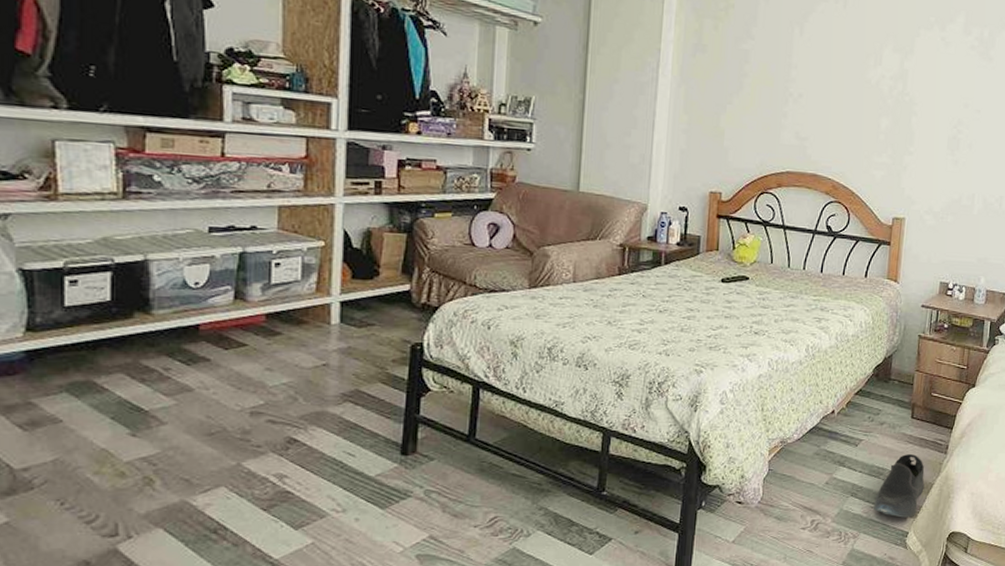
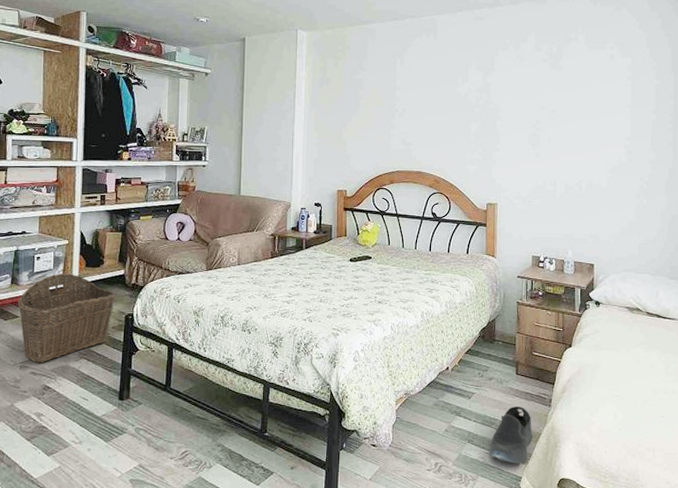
wicker basket: none [246,286,398,408] -> present [18,273,116,363]

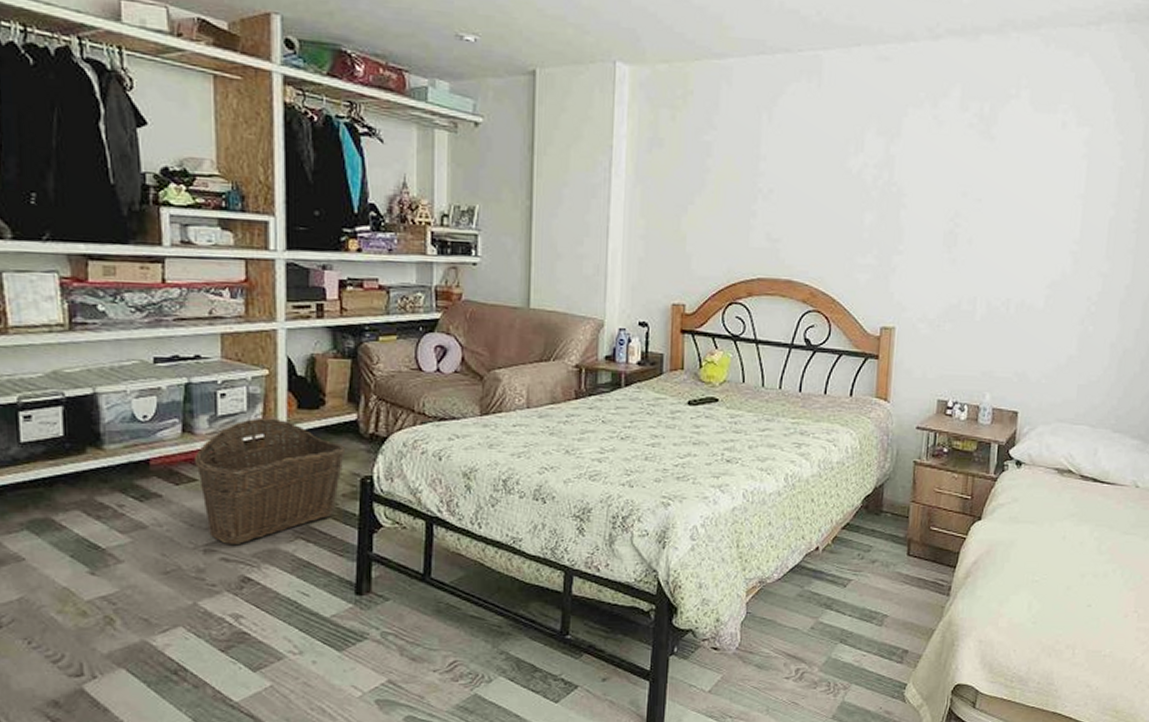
shoe: present [488,406,533,464] -> none [865,596,924,667]

